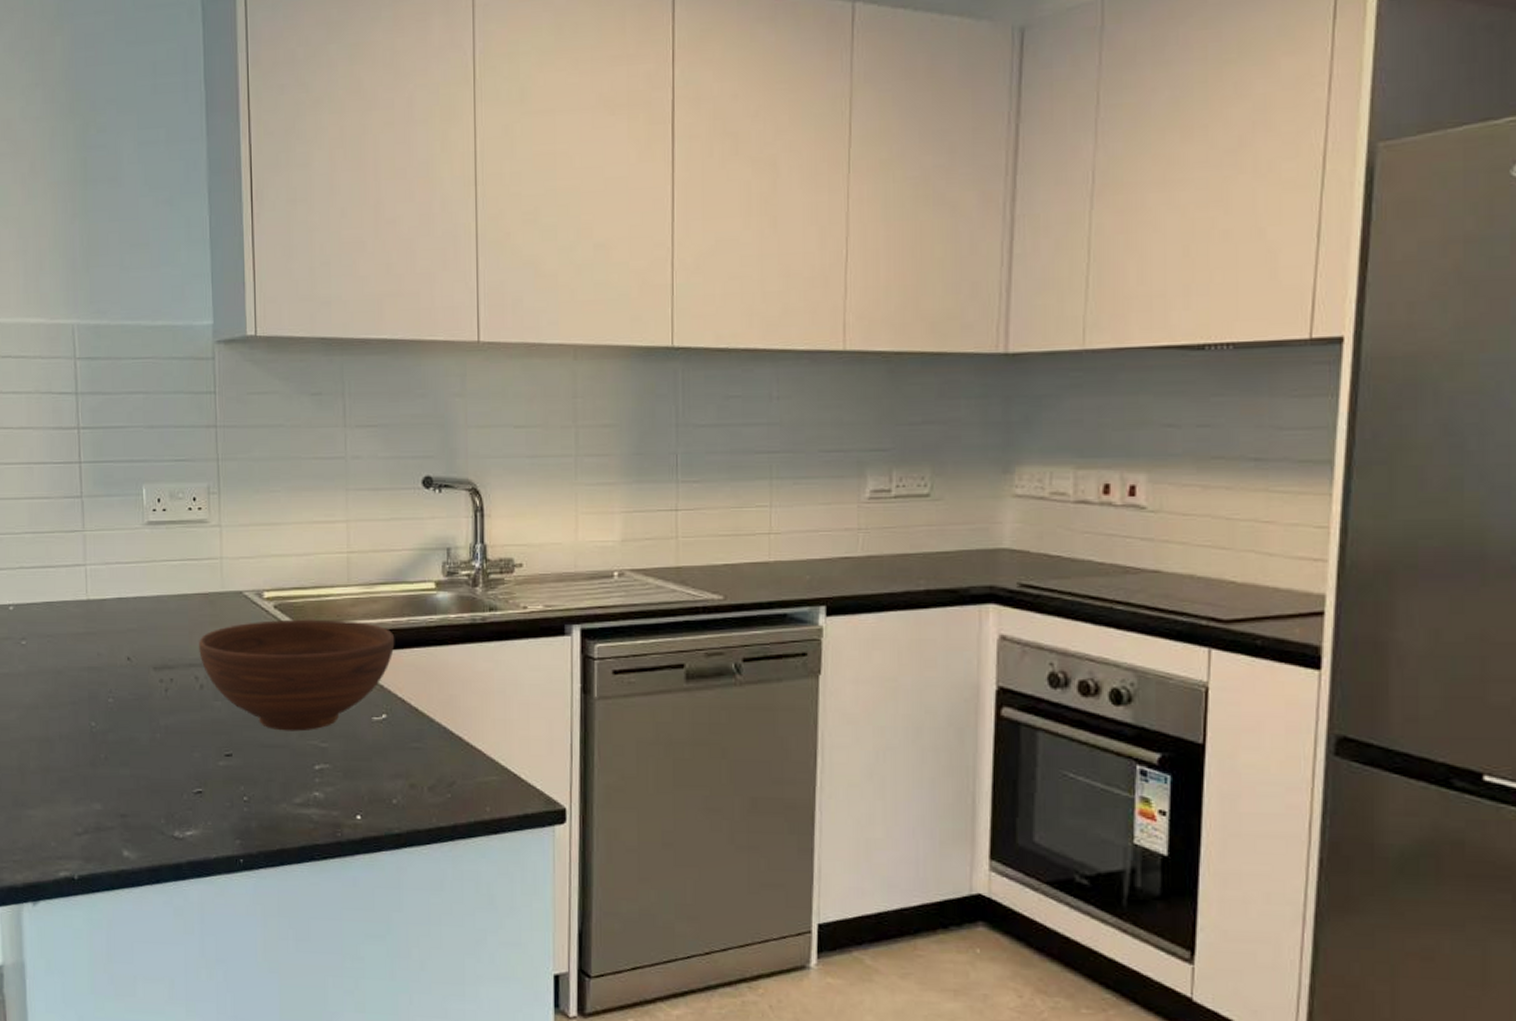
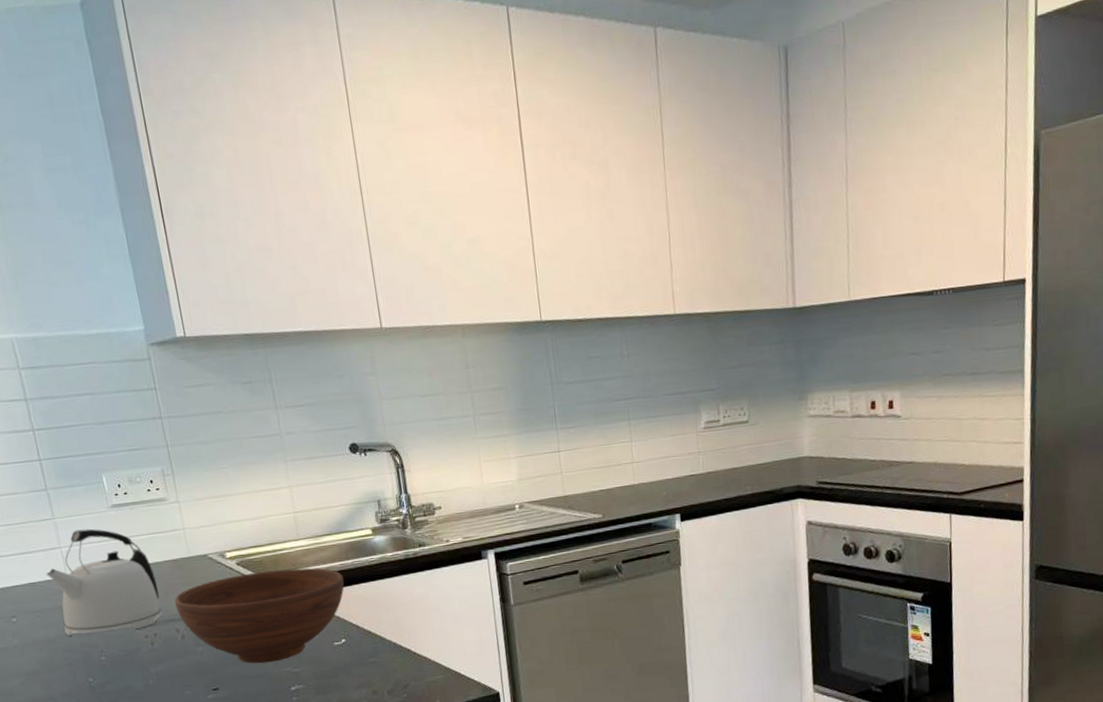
kettle: none [65,546,184,670] -> present [45,528,163,636]

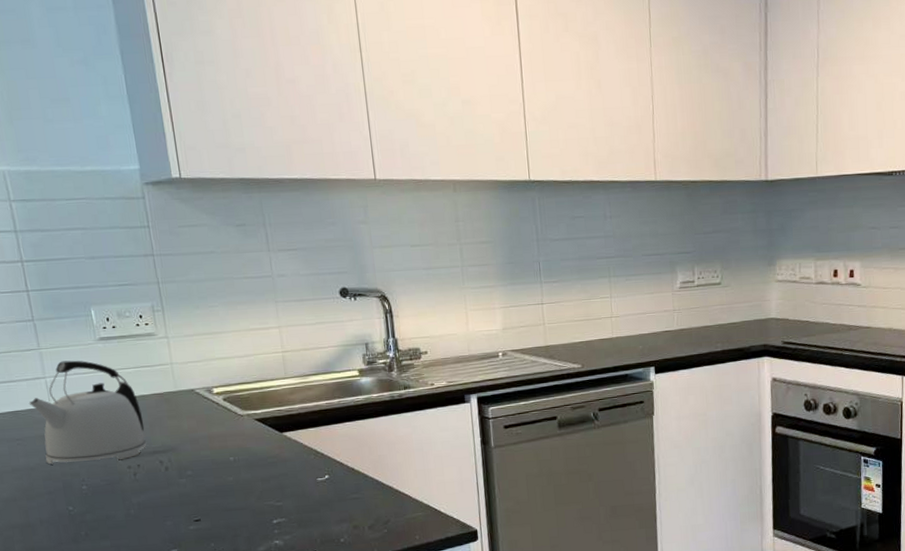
bowl: present [175,568,345,664] -> none [159,405,330,497]

